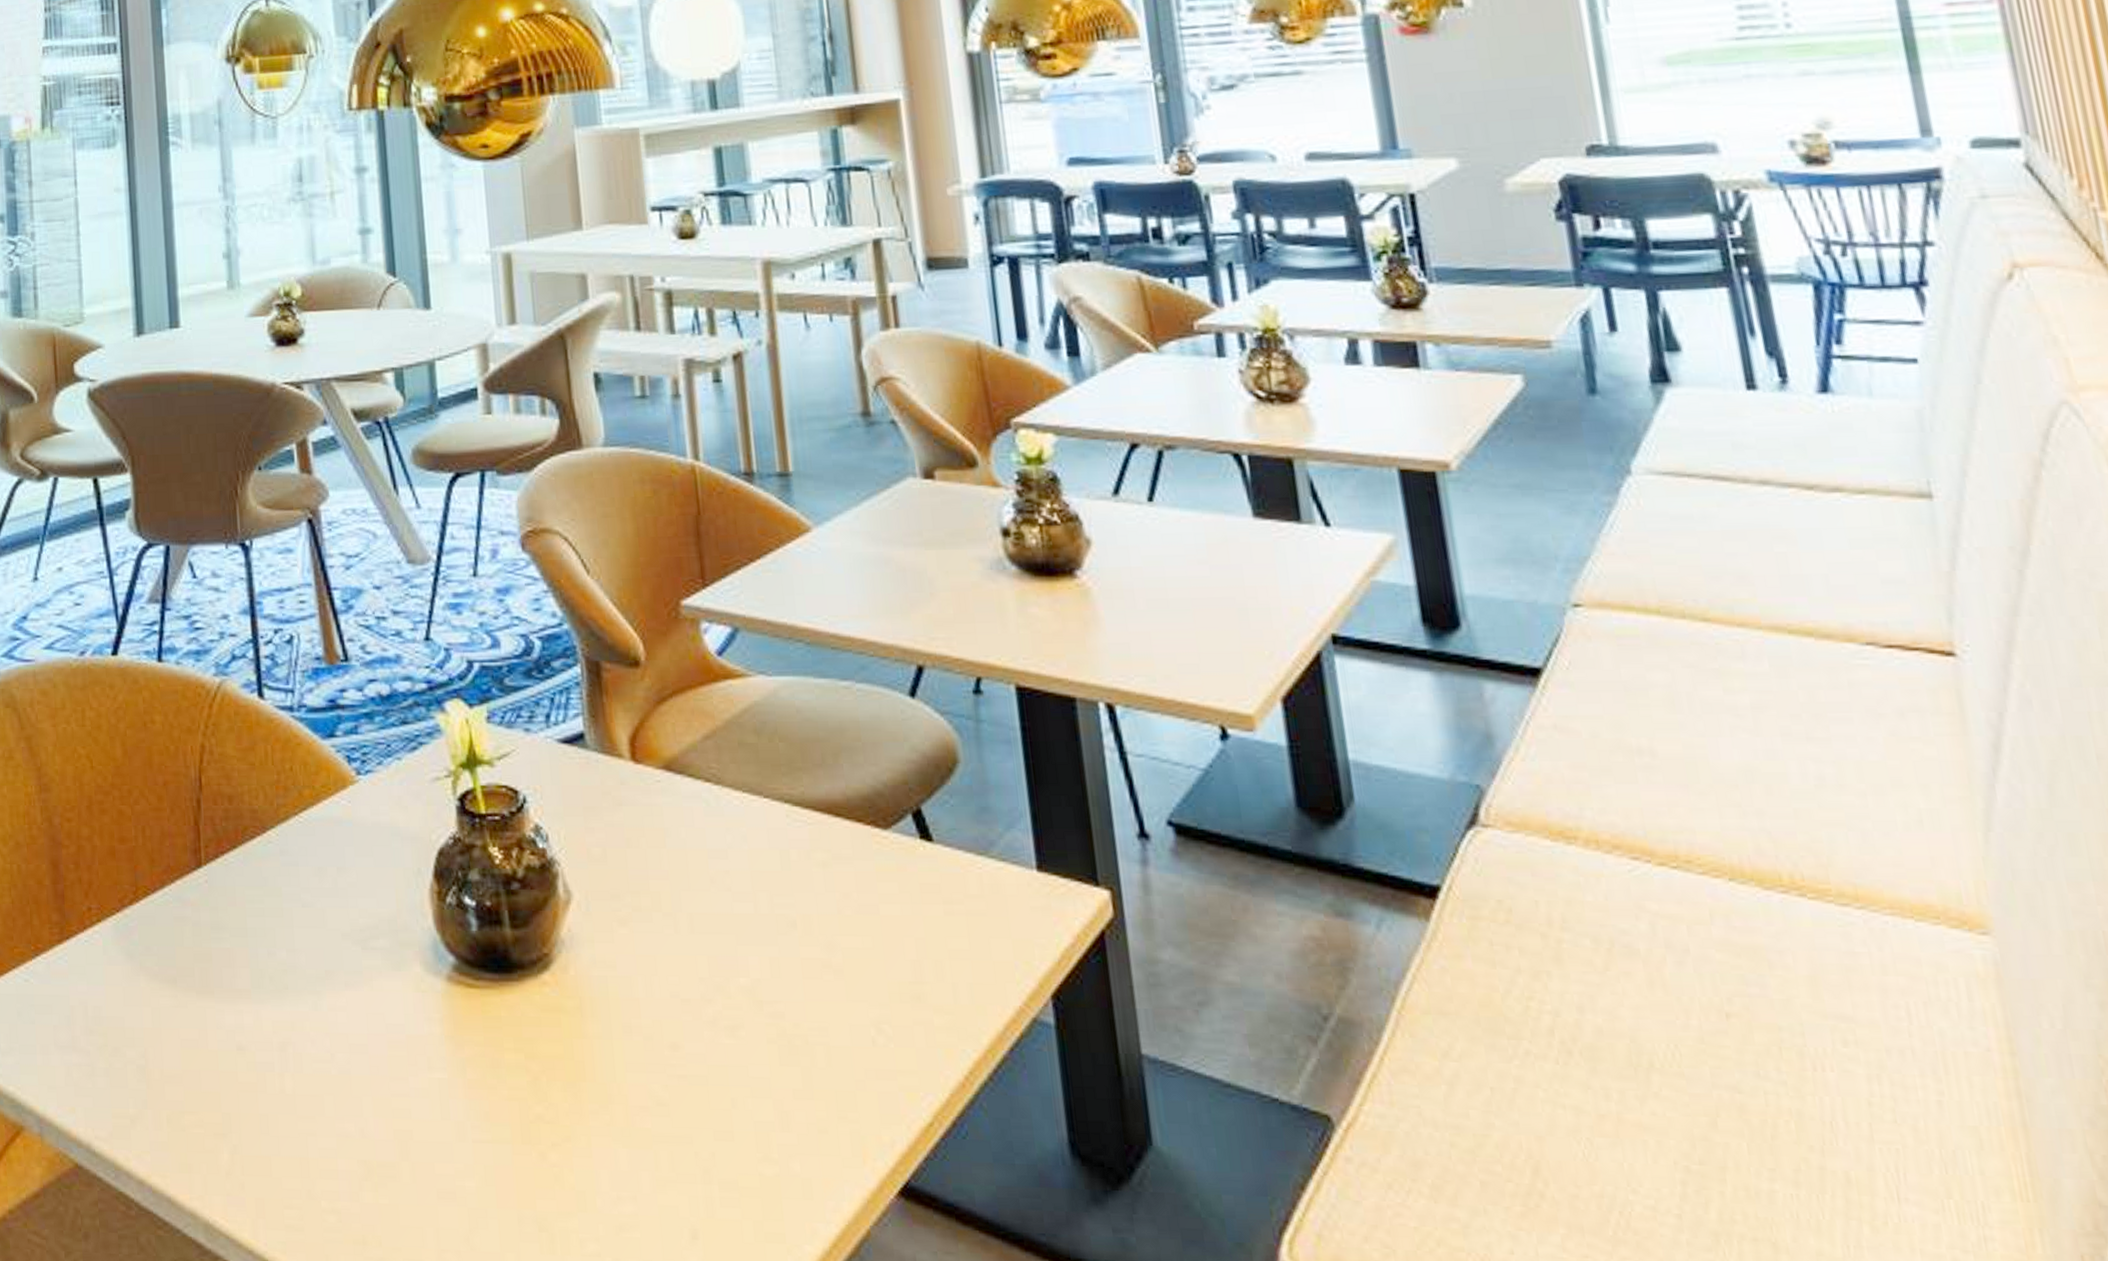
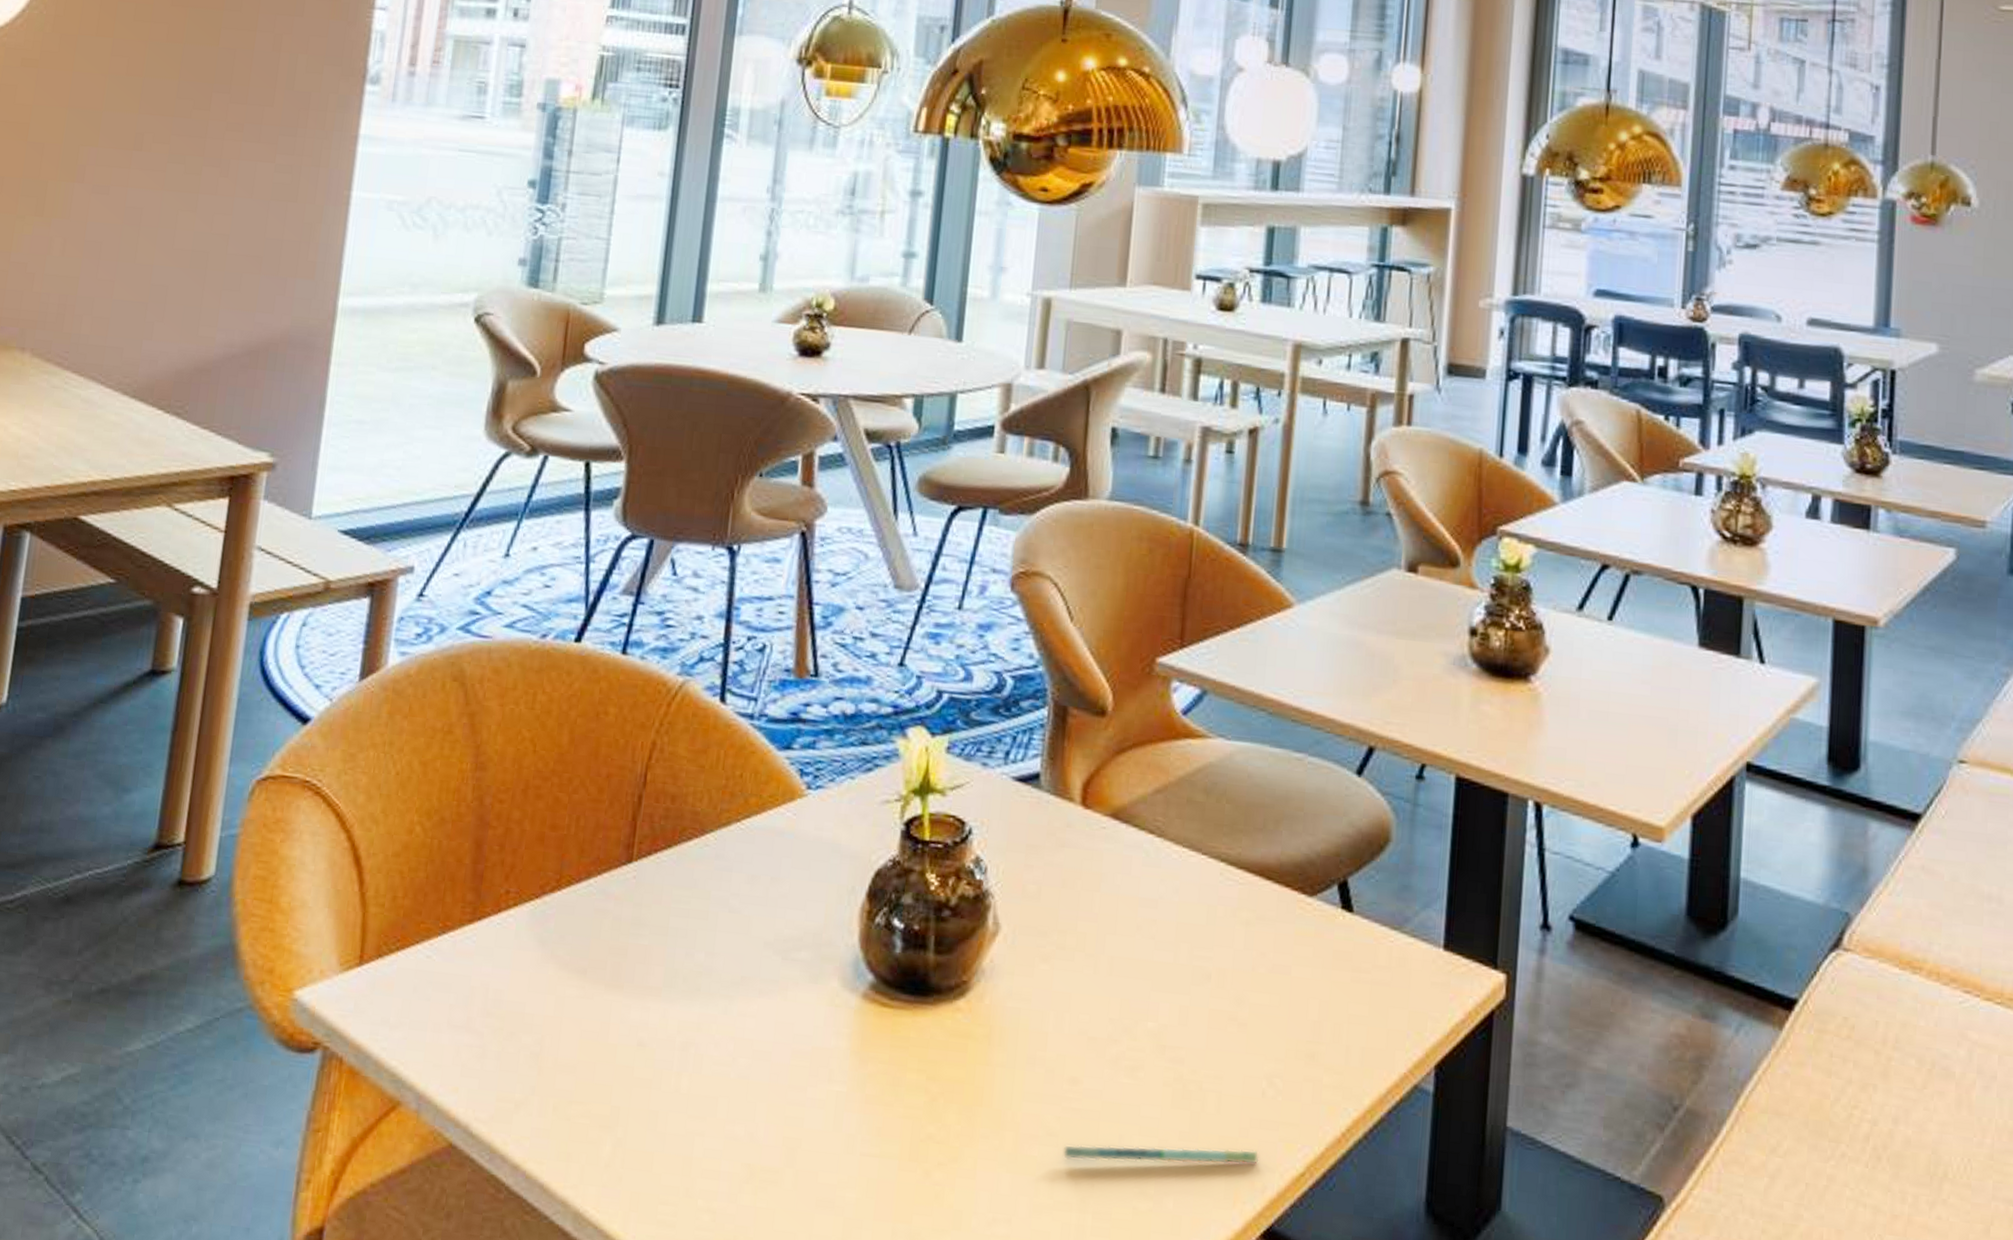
pen: none [676,1102,882,1129] -> present [1062,1144,1260,1165]

